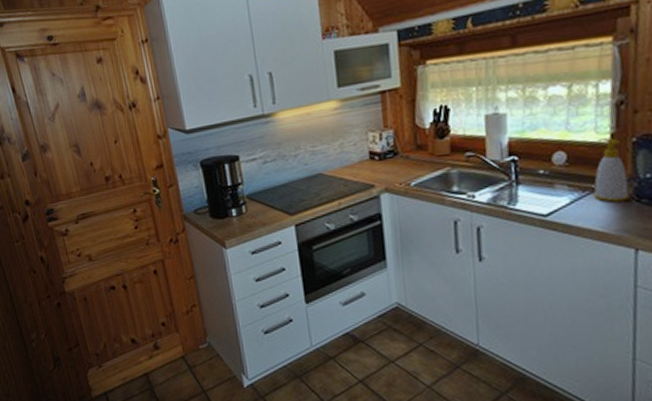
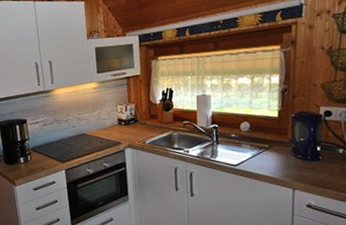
soap bottle: present [593,138,629,202] -> none [266,113,290,157]

